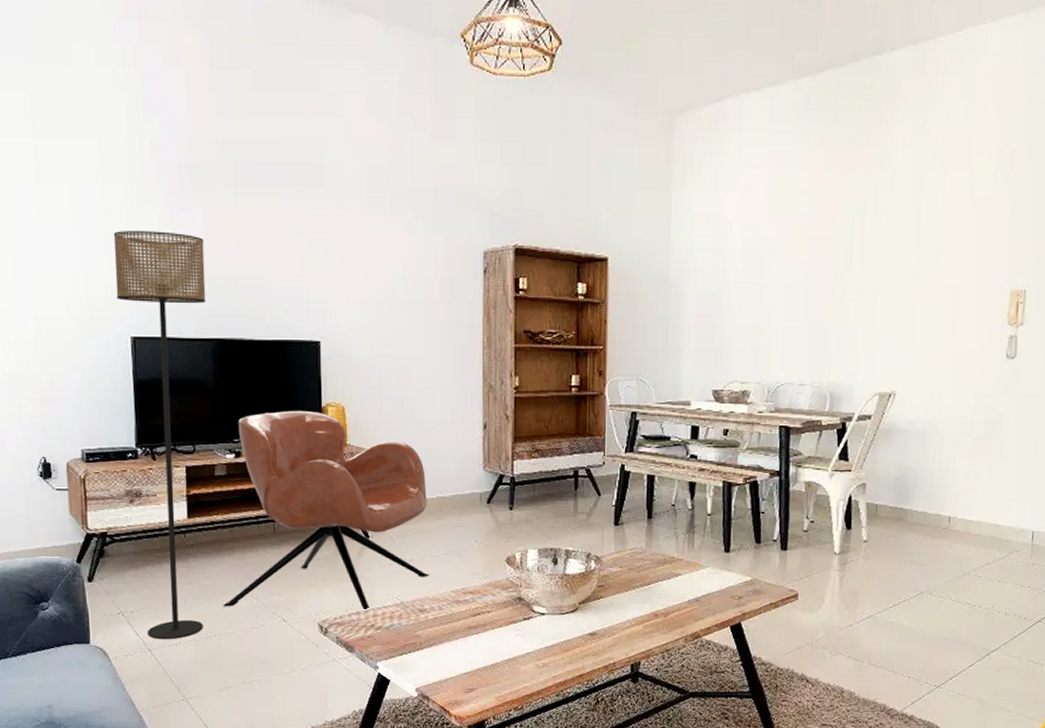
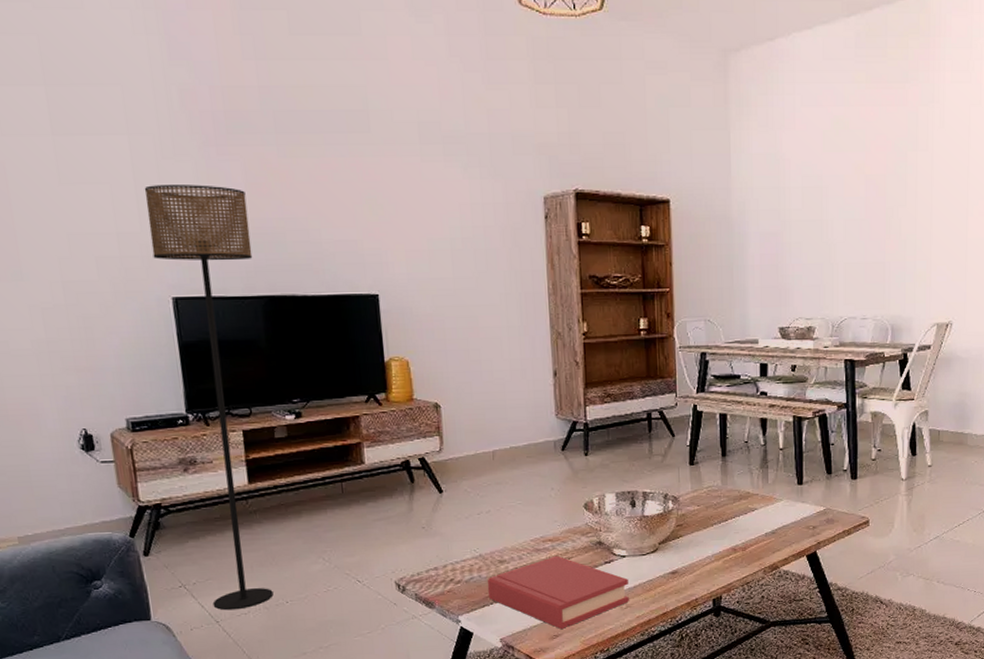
armchair: present [223,411,429,612] -> none [293,367,507,572]
hardback book: none [406,608,546,683] -> present [487,555,629,629]

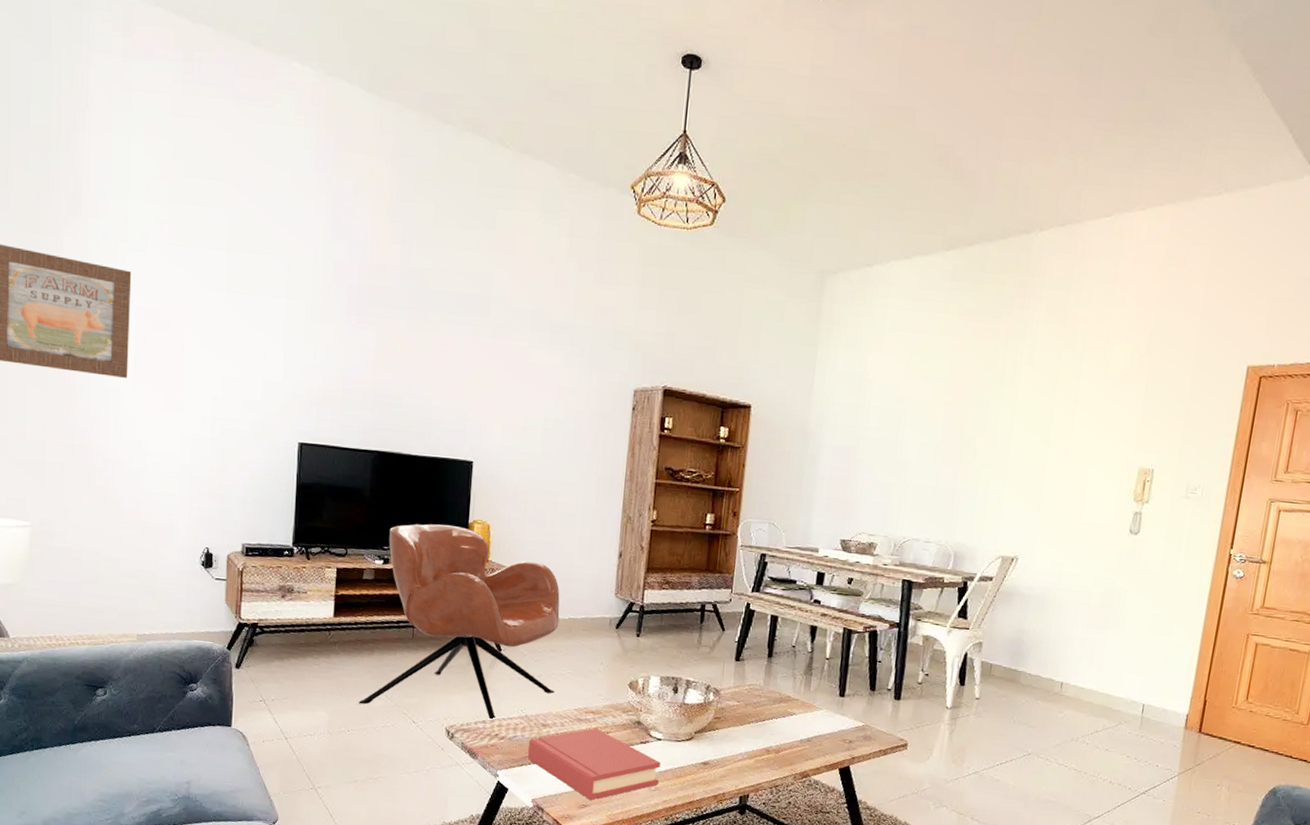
floor lamp: present [144,185,274,611] -> none [285,343,374,730]
armchair: none [293,367,507,572] -> present [358,524,560,721]

